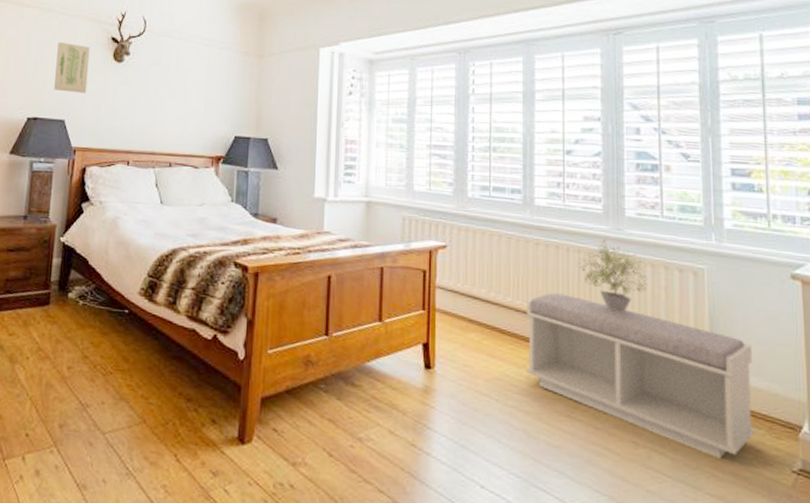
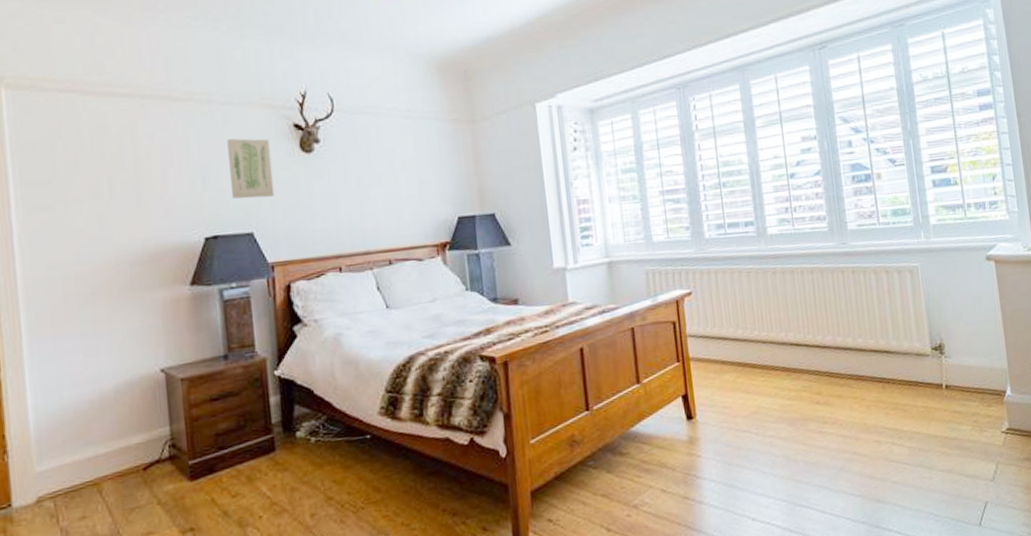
bench: present [527,293,756,459] -> none [771,316,972,437]
potted plant: present [580,239,647,312] -> none [814,255,873,324]

